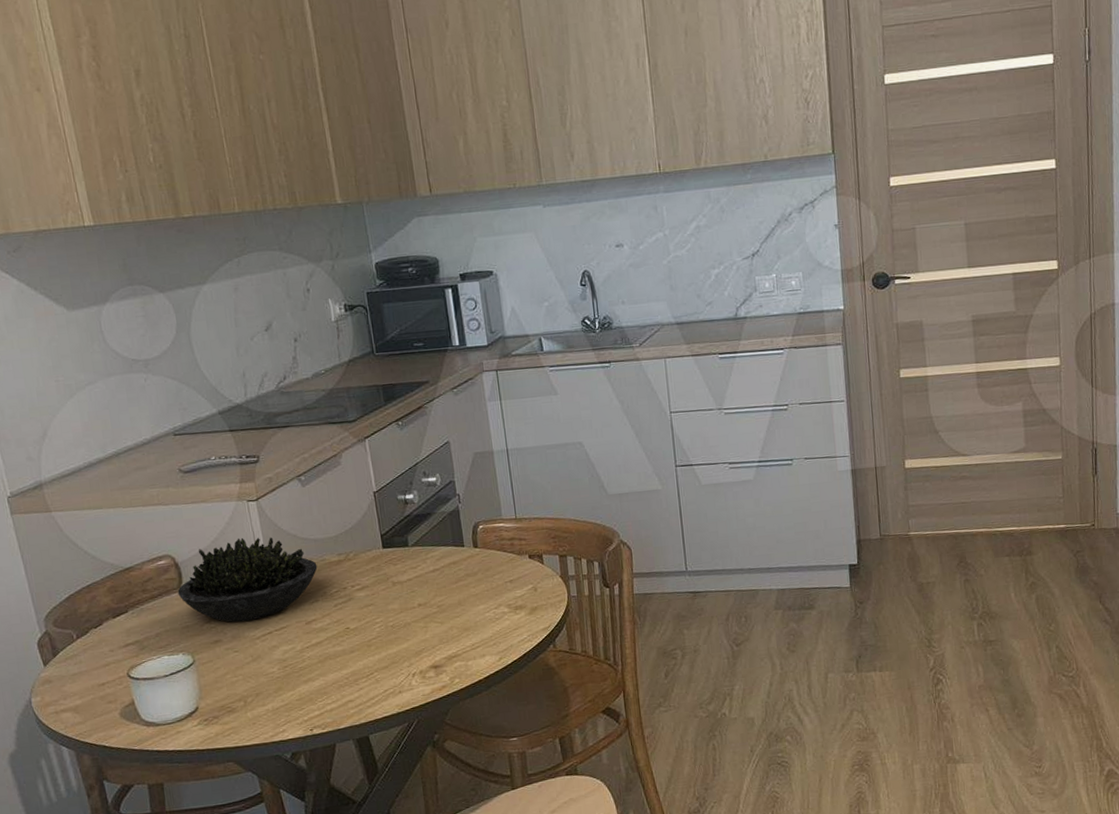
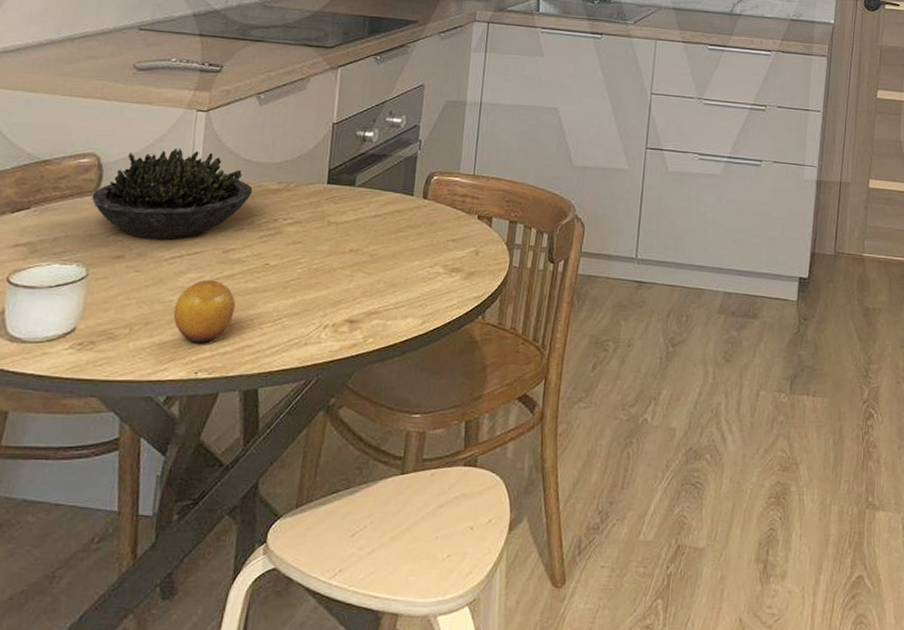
fruit: none [277,649,330,706] -> present [173,280,236,344]

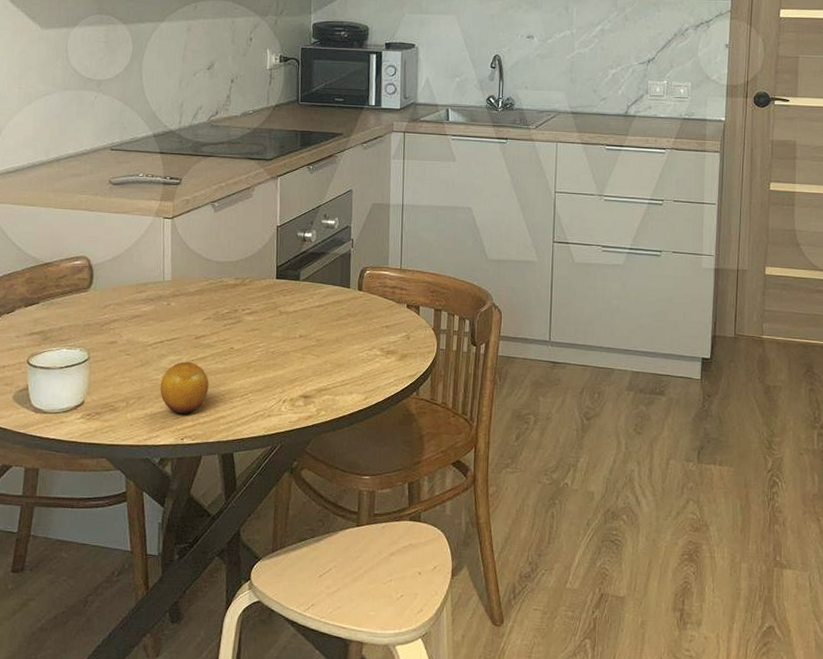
succulent plant: present [92,147,253,239] -> none [86,250,215,328]

